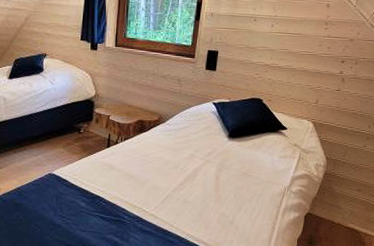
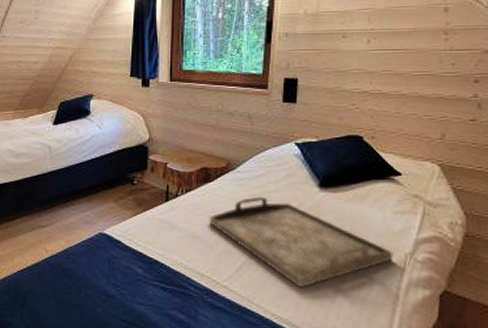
serving tray: none [142,144,277,214] -> present [209,196,394,288]

